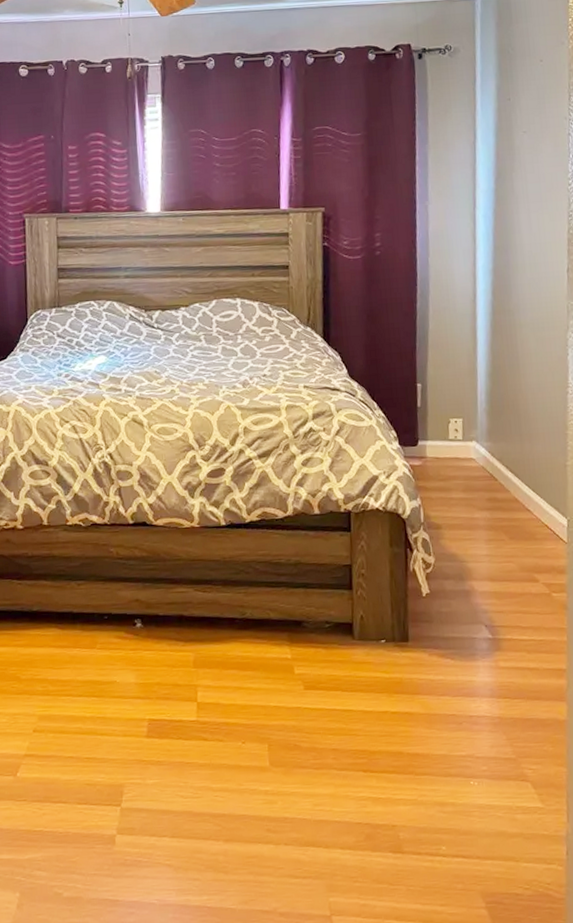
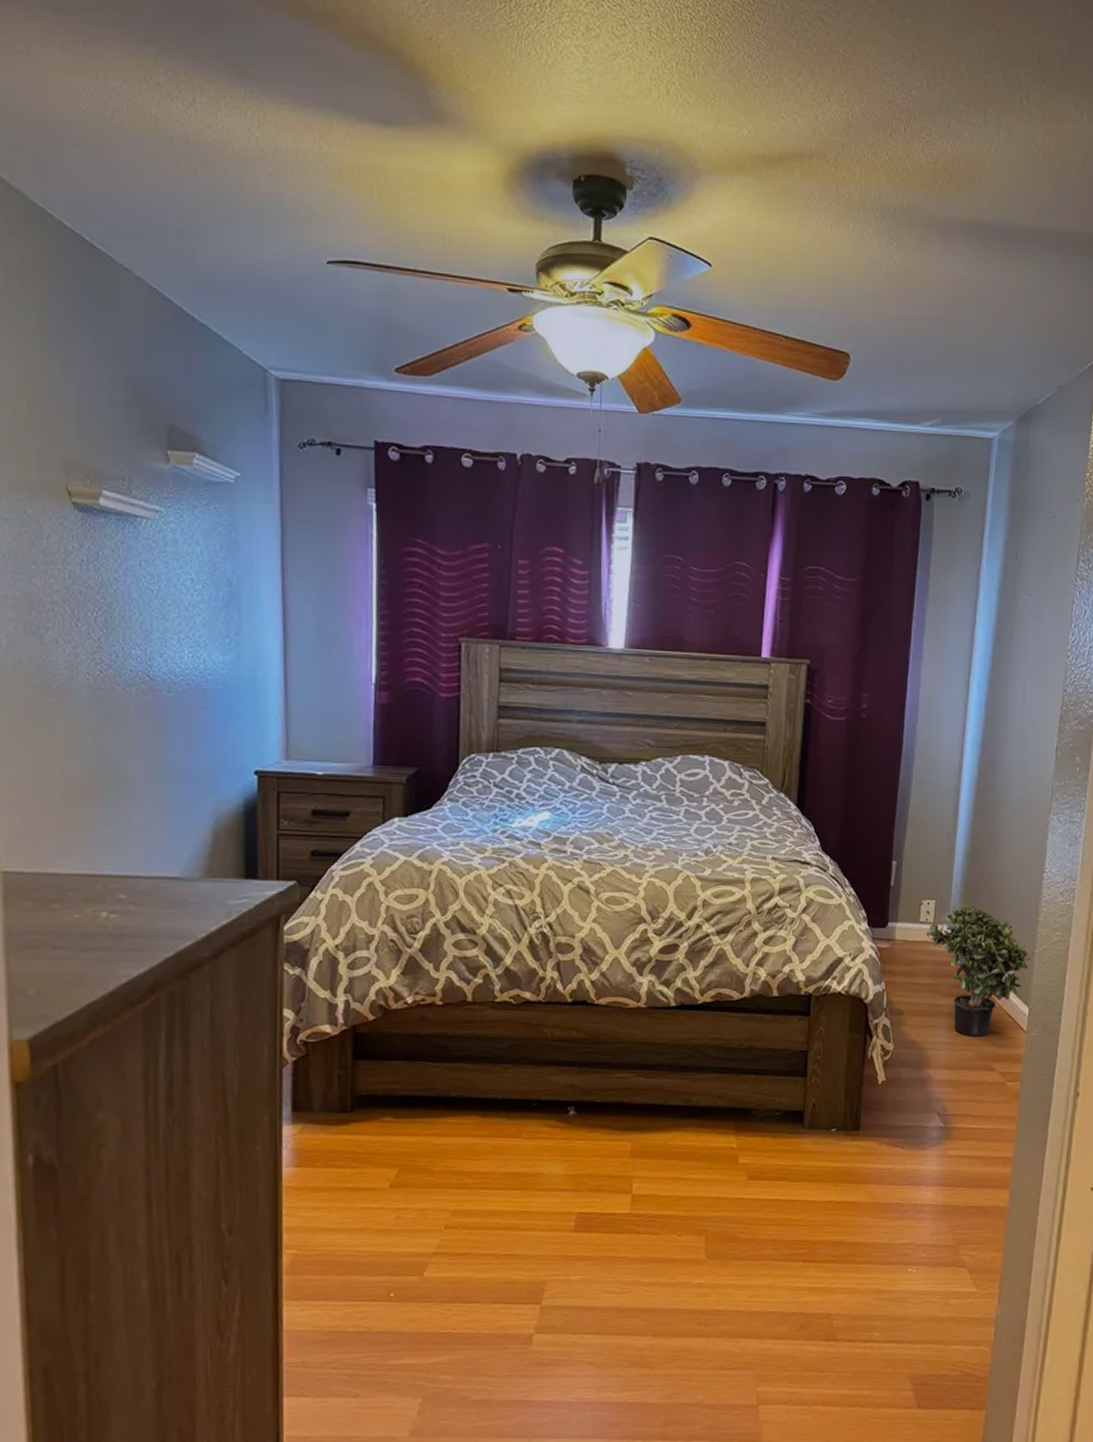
potted plant: none [456,420,565,549] -> present [926,904,1032,1037]

